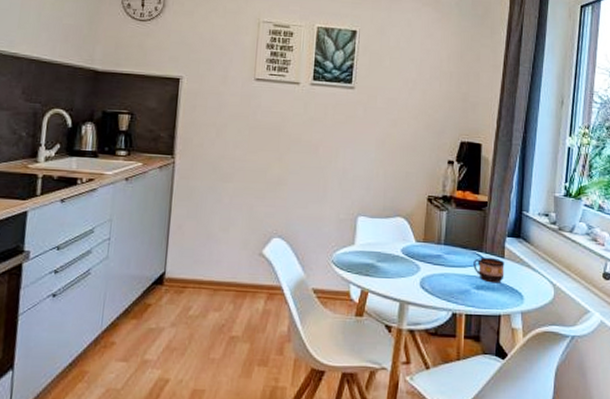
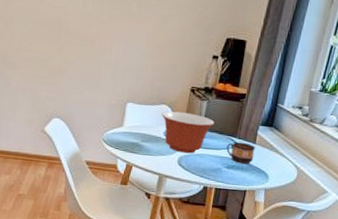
mixing bowl: none [398,224,457,274] -> present [162,111,215,154]

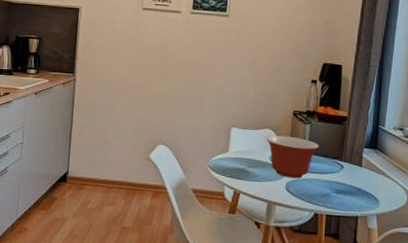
cup: present [226,141,255,164] -> none [334,165,362,189]

